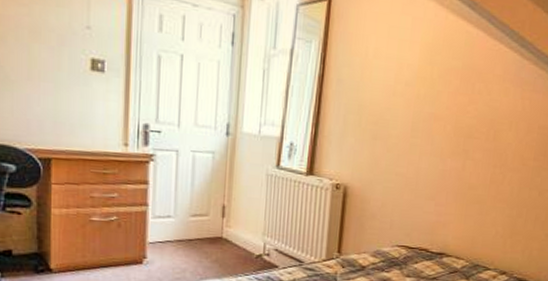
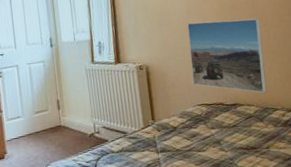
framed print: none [397,142,498,247] -> present [187,18,267,93]

